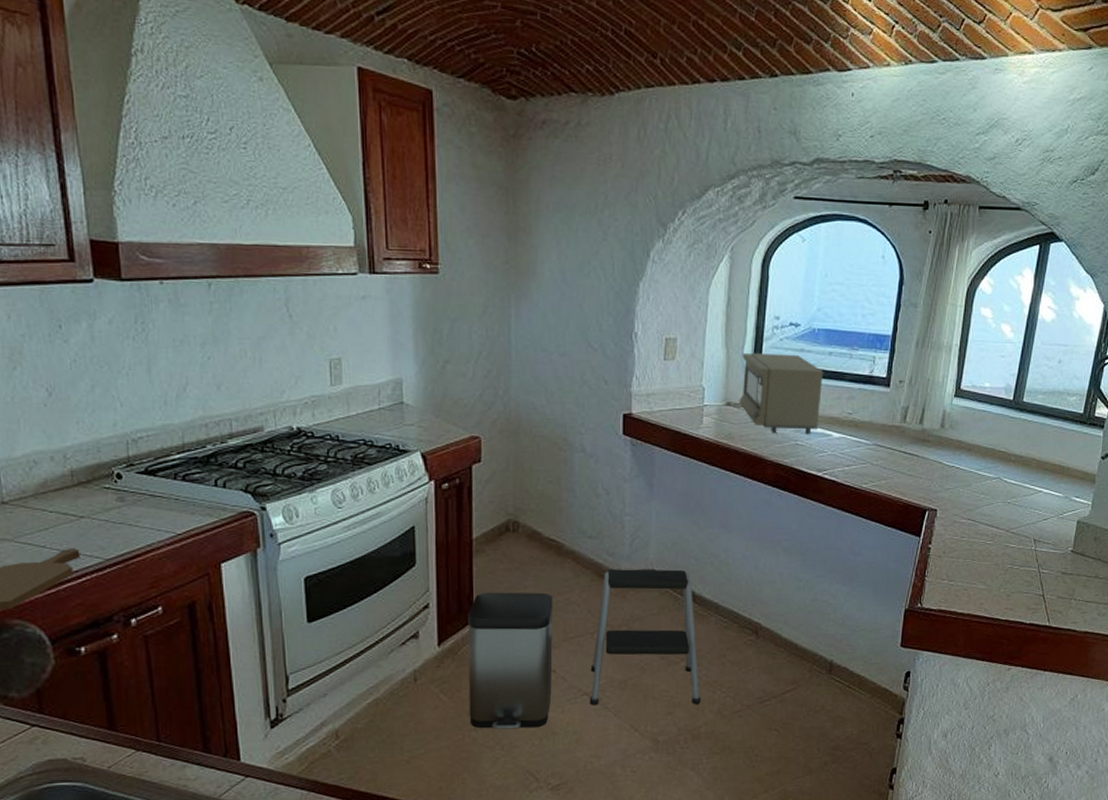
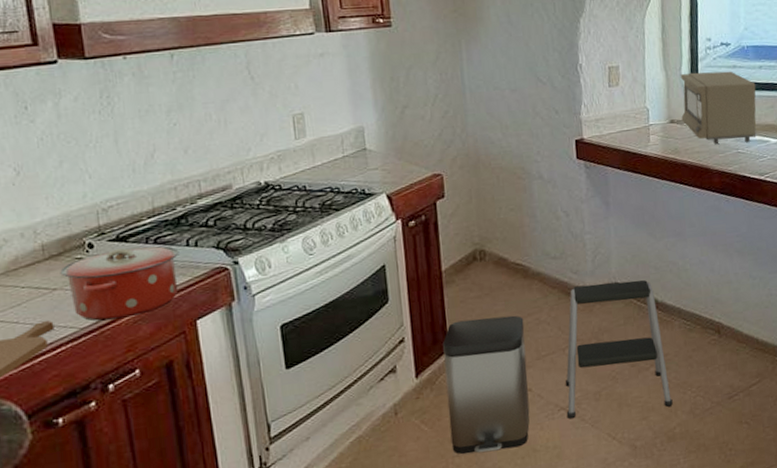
casserole: none [88,482,207,554] -> present [60,246,180,321]

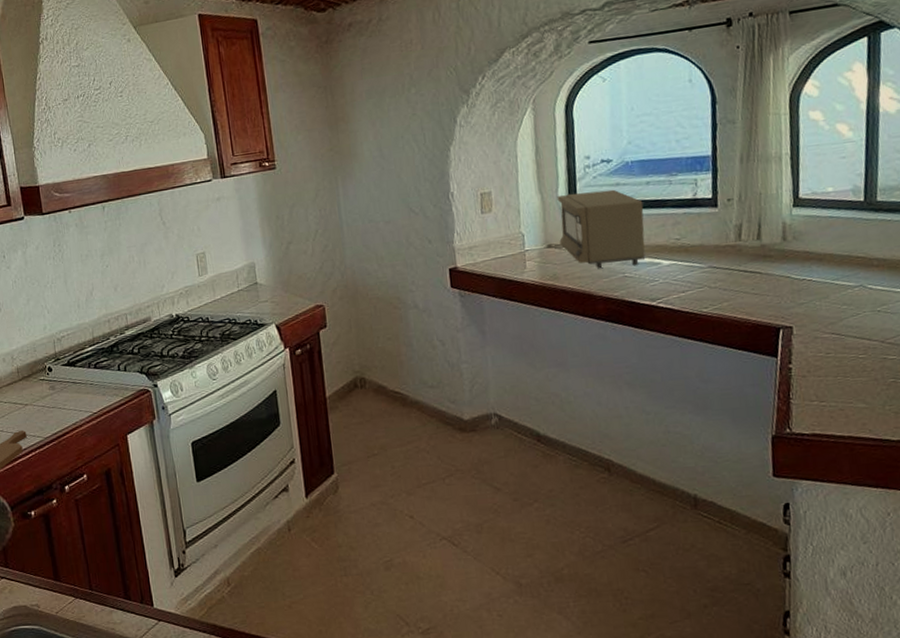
casserole: present [60,246,180,321] -> none [29,370,113,432]
pedal bin: present [443,315,530,454] -> none [329,442,413,575]
step stool: present [565,280,673,419] -> none [446,411,560,550]

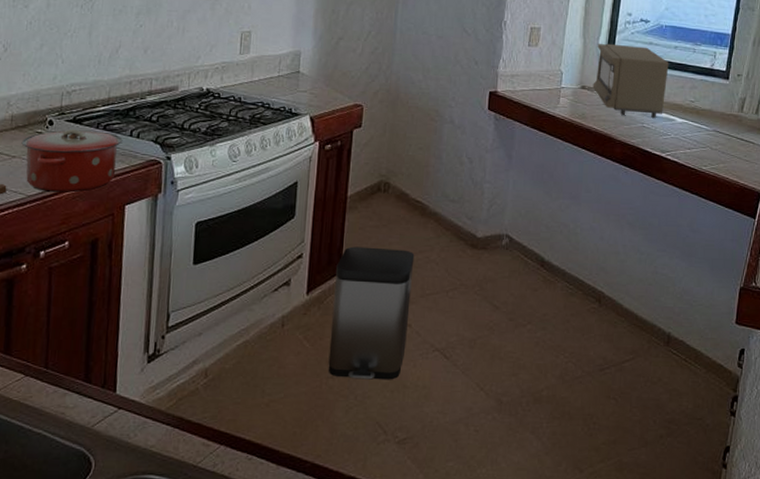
casserole: none [29,370,113,432] -> present [21,129,123,193]
pedal bin: none [329,442,413,575] -> present [328,246,415,380]

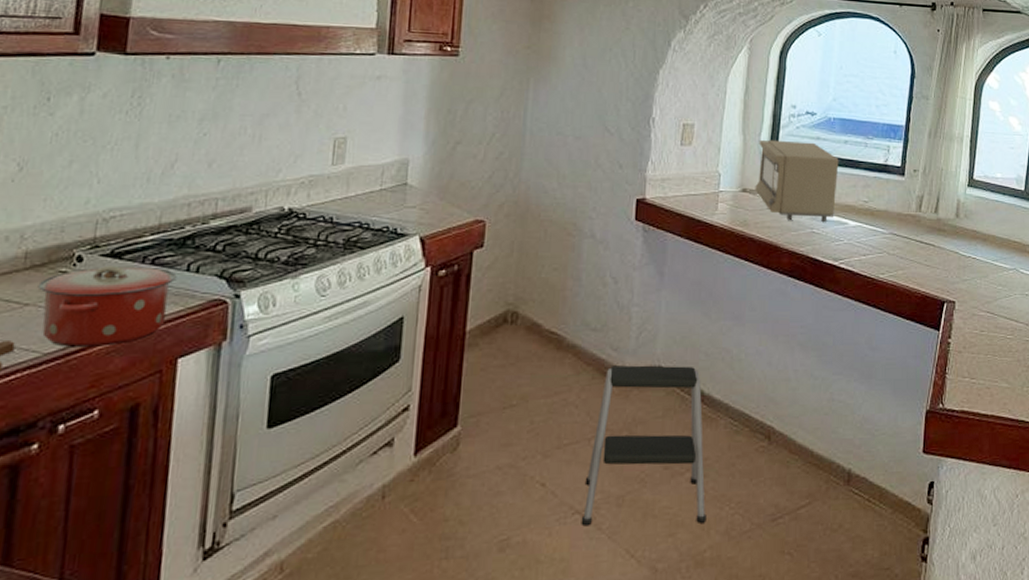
pedal bin: present [328,246,415,380] -> none [441,391,549,558]
step stool: none [440,232,544,368] -> present [581,365,707,527]

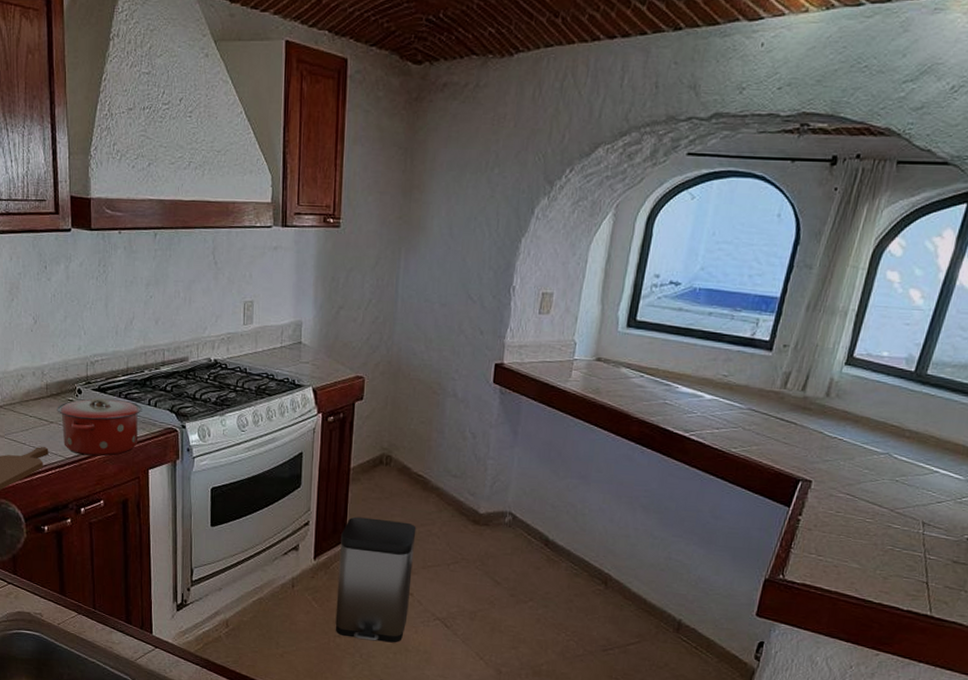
pedal bin: none [441,391,549,558] -> present [335,516,417,643]
step stool: present [581,365,707,527] -> none [440,507,547,644]
microwave: present [755,139,839,222] -> none [609,310,701,394]

